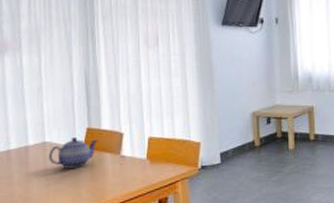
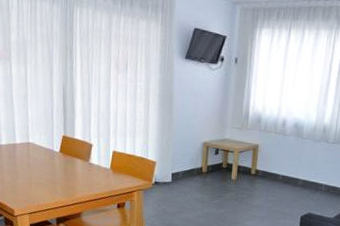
teapot: present [49,137,98,168] -> none [32,142,71,168]

